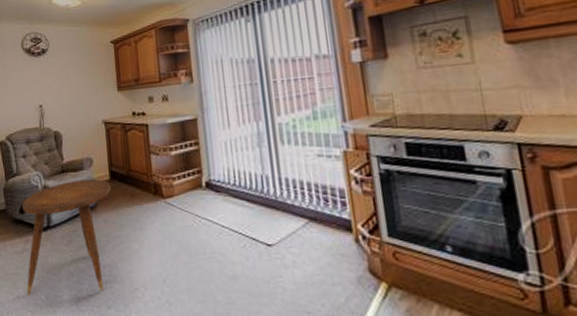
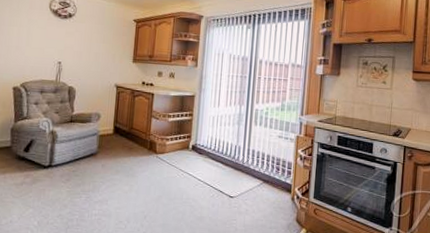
side table: present [22,179,112,295] -> none [20,130,113,222]

